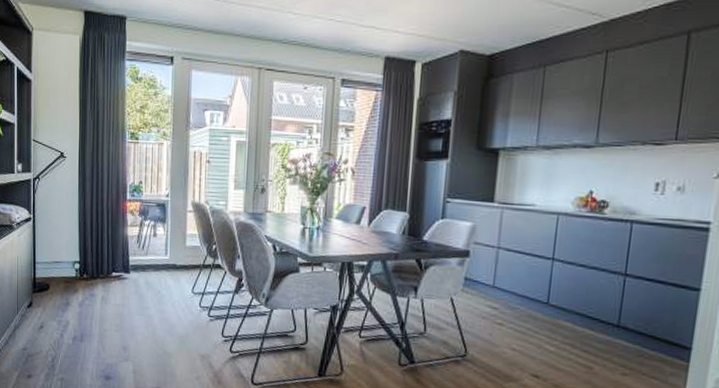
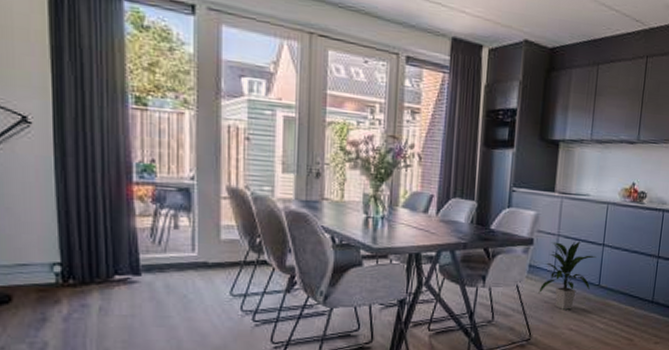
indoor plant: none [475,254,545,328] -> present [538,241,597,310]

